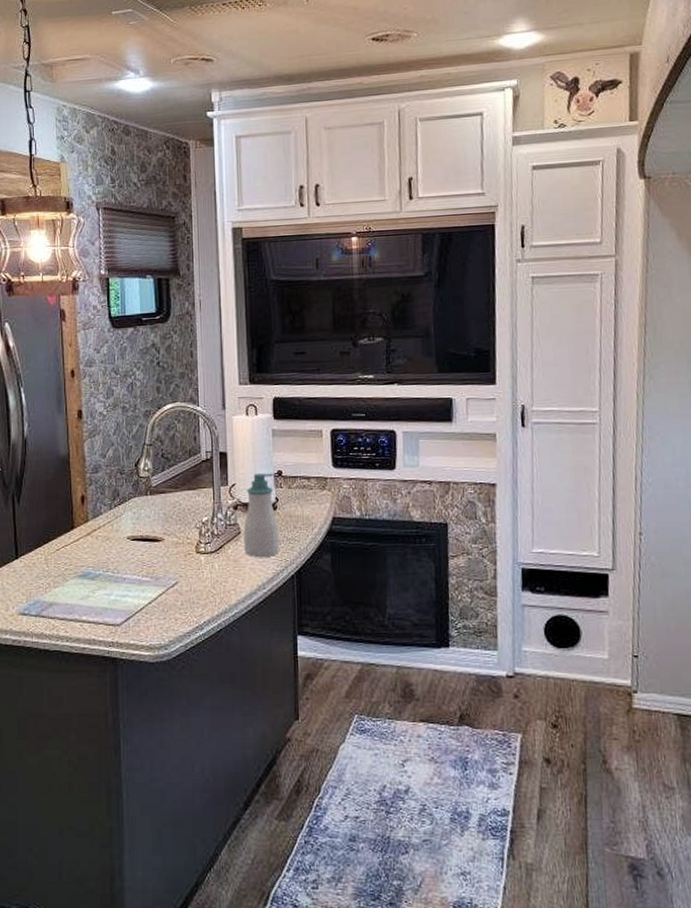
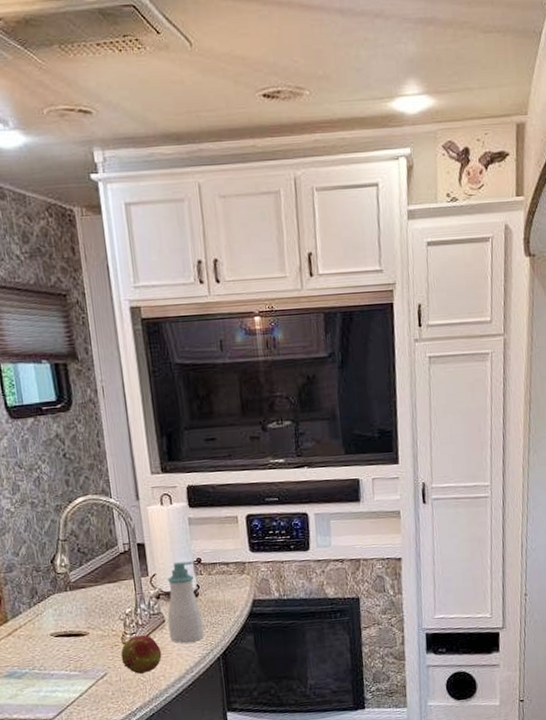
fruit: none [193,545,235,586] -> present [121,634,162,674]

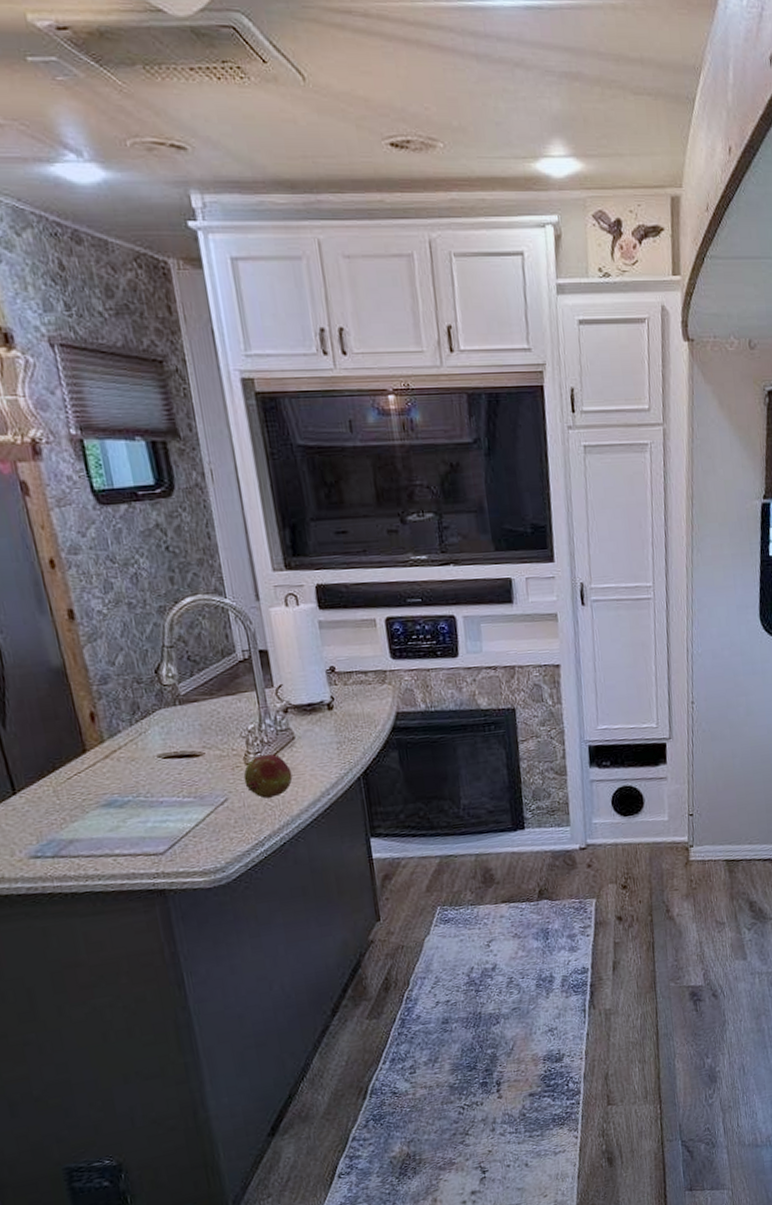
soap bottle: present [167,561,204,643] -> none [295,670,341,763]

